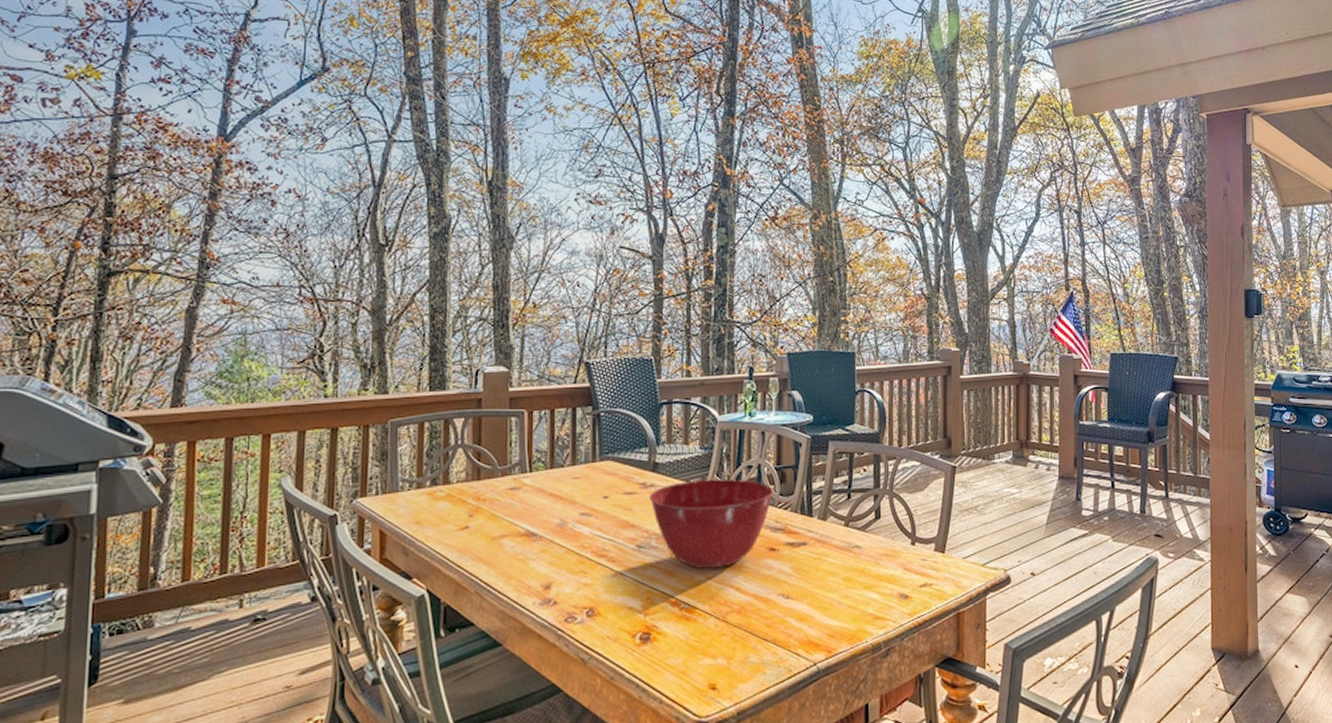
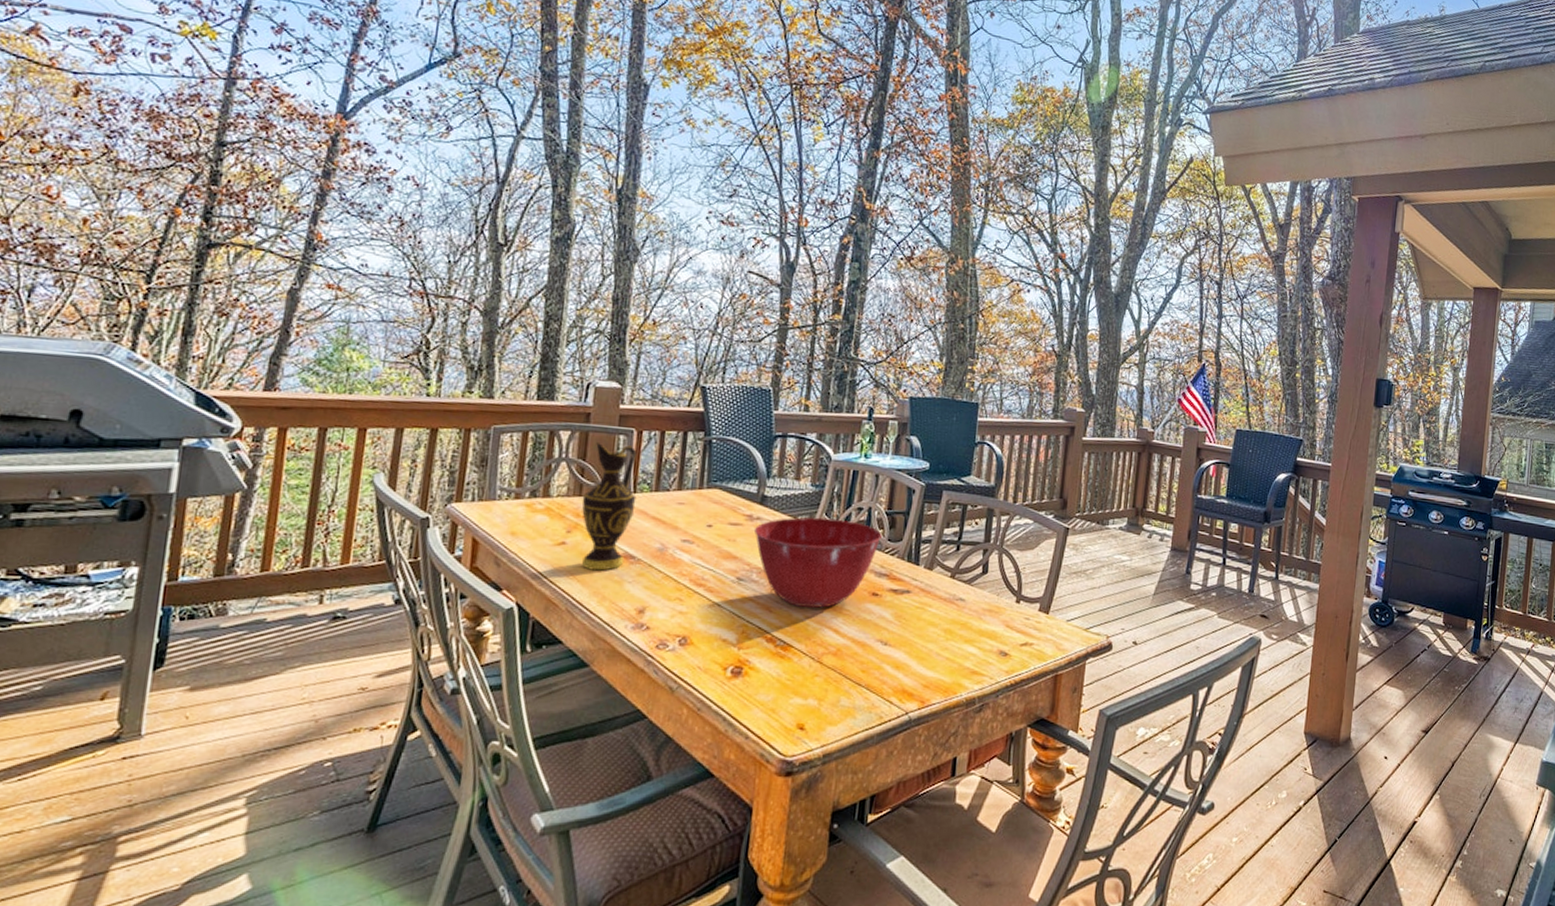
pitcher: none [481,425,533,551] -> present [582,441,637,571]

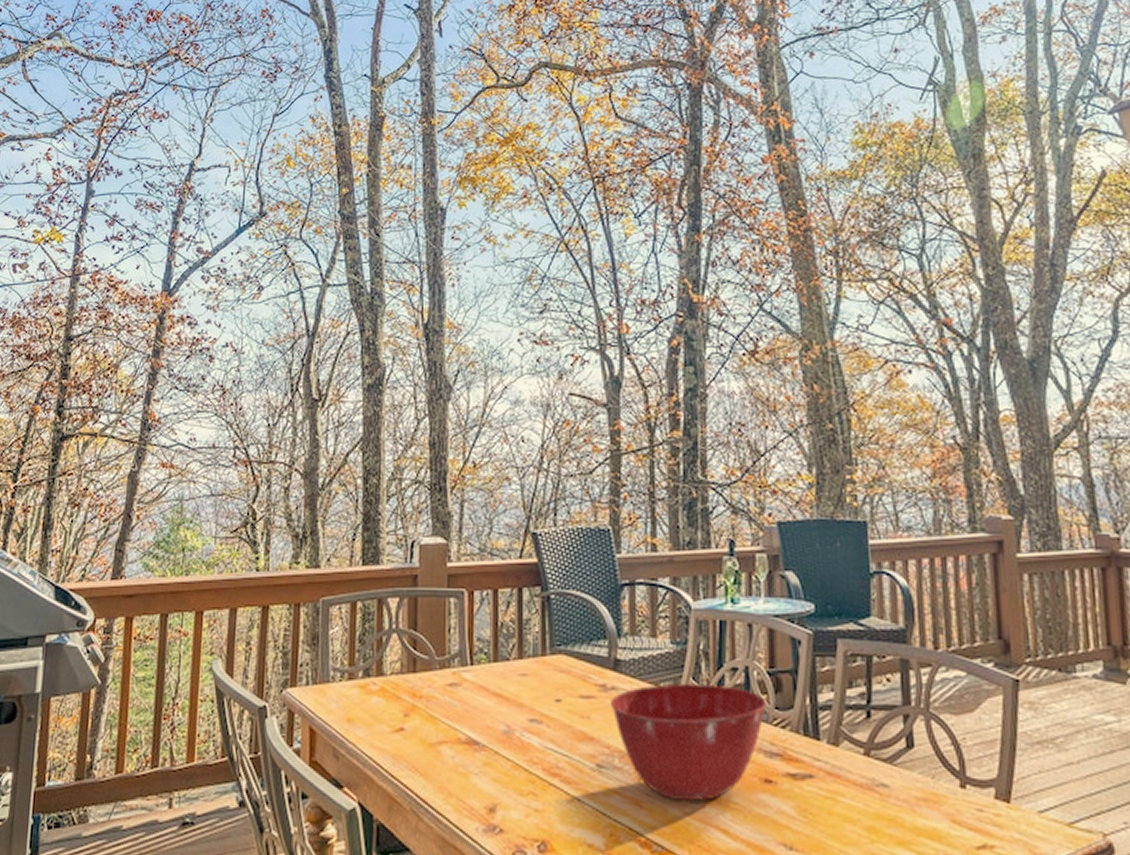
pitcher: present [582,441,637,571] -> none [417,607,474,761]

